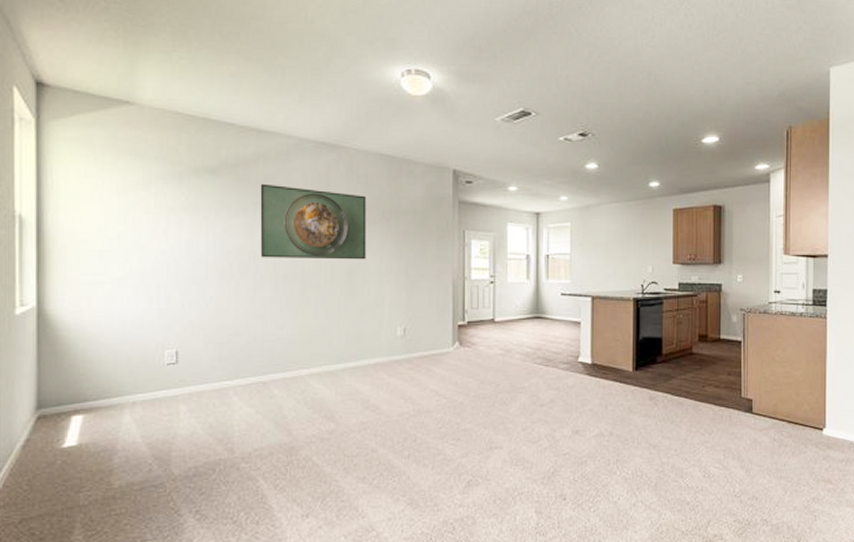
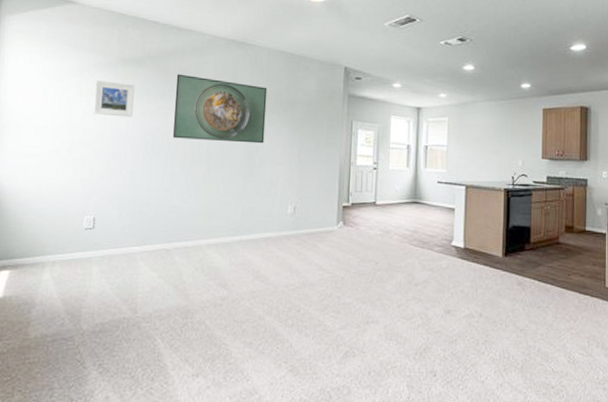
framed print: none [165,195,212,236] -> present [93,81,135,117]

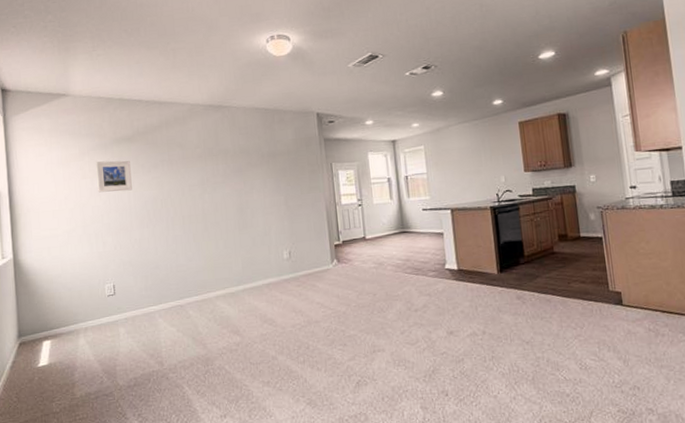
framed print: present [172,74,268,144] -> none [165,144,253,204]

